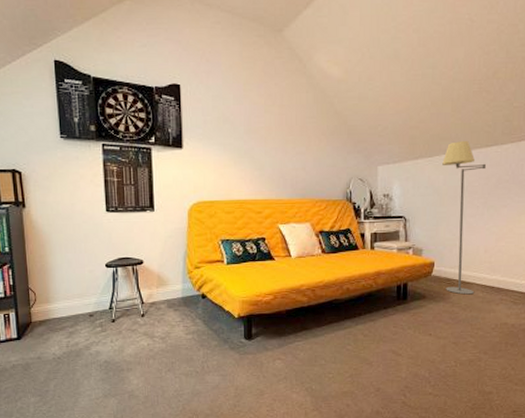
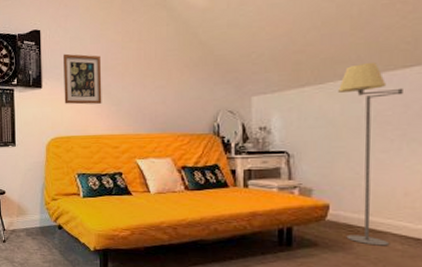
wall art: none [206,113,245,168] -> present [64,53,102,105]

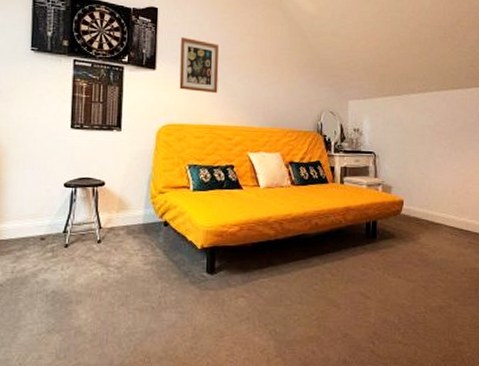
floor lamp: present [338,63,405,246] -> none [411,82,453,236]

